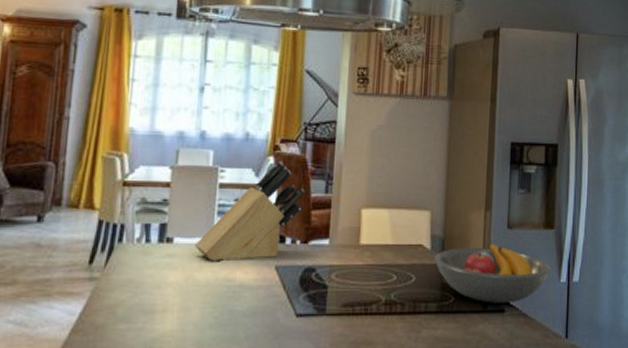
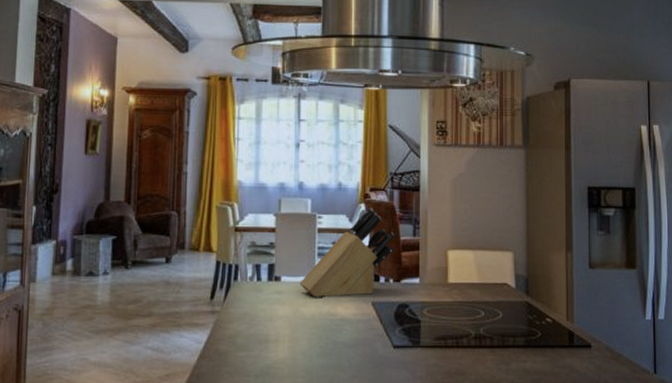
fruit bowl: present [434,242,551,303] -> none [519,281,635,339]

